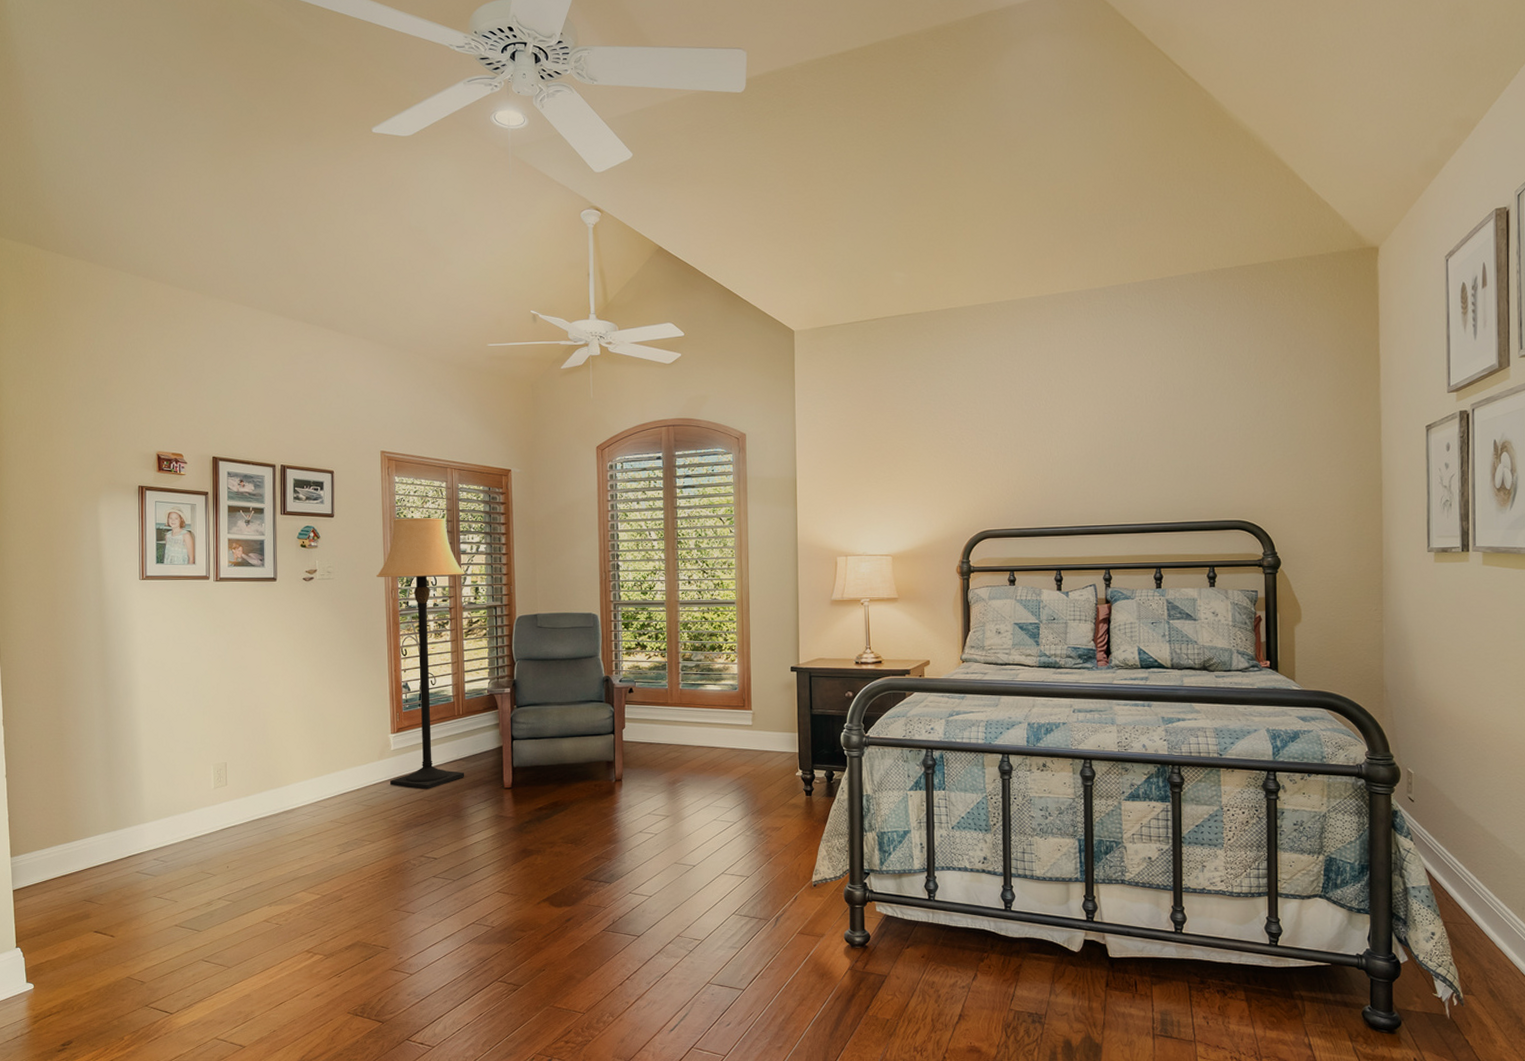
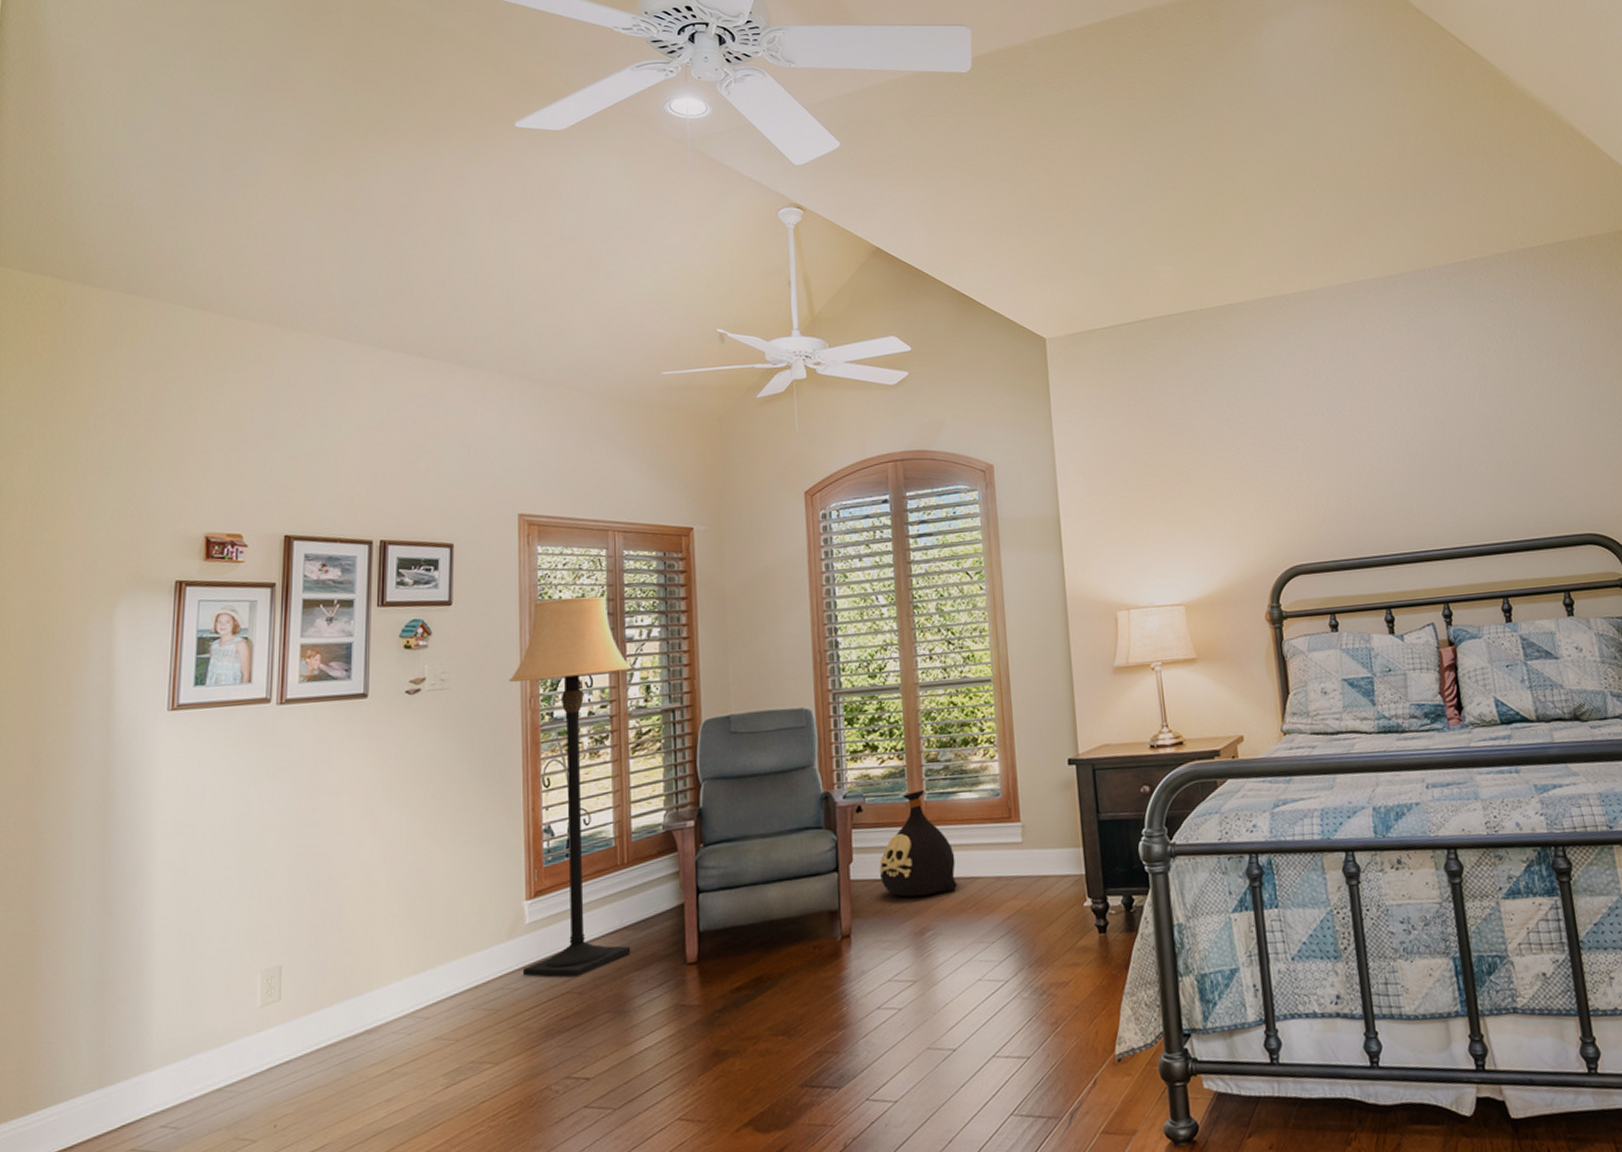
bag: none [644,681,701,757] -> present [879,790,957,898]

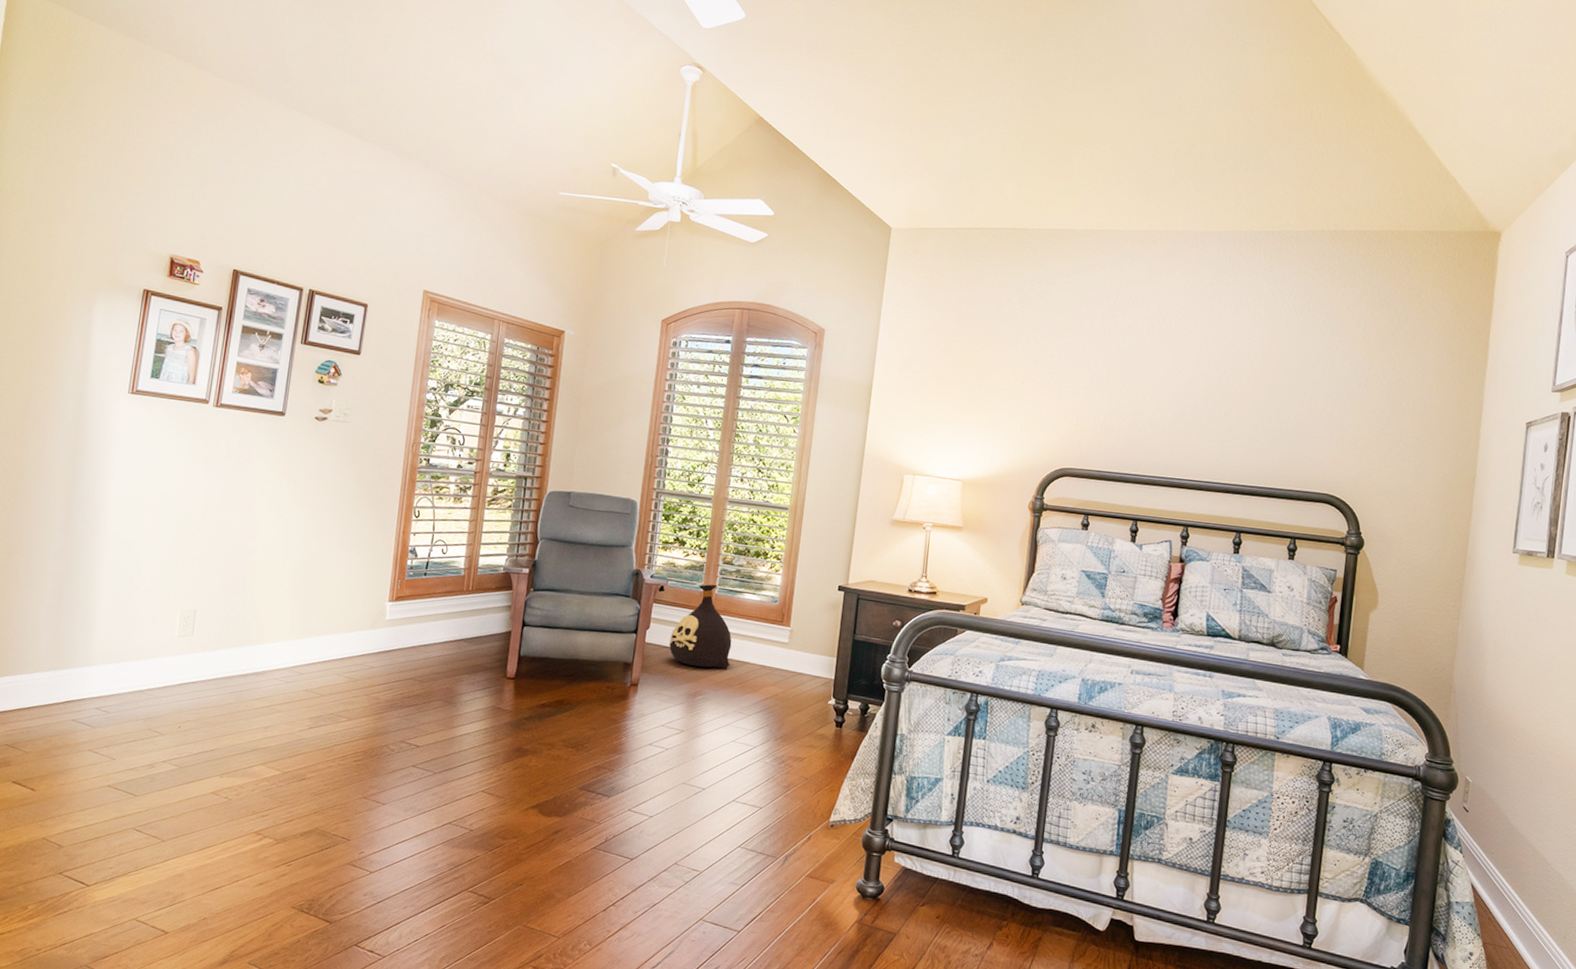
lamp: present [508,596,632,978] -> none [379,366,498,669]

